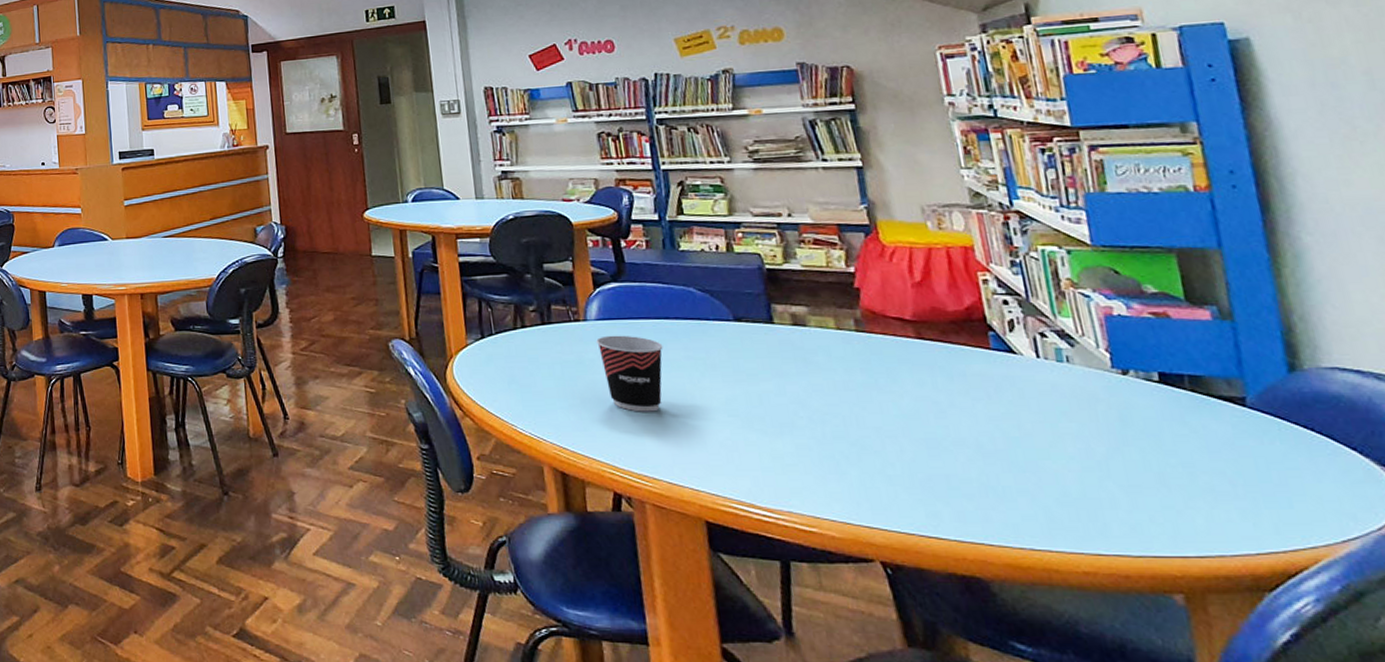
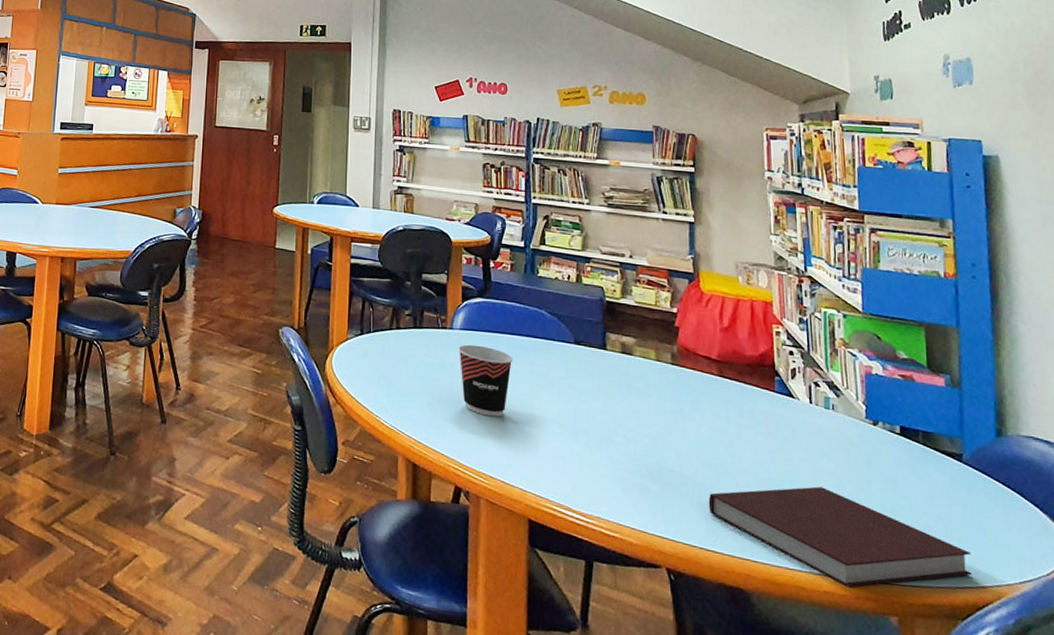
notebook: none [922,452,1276,566] -> present [708,486,972,588]

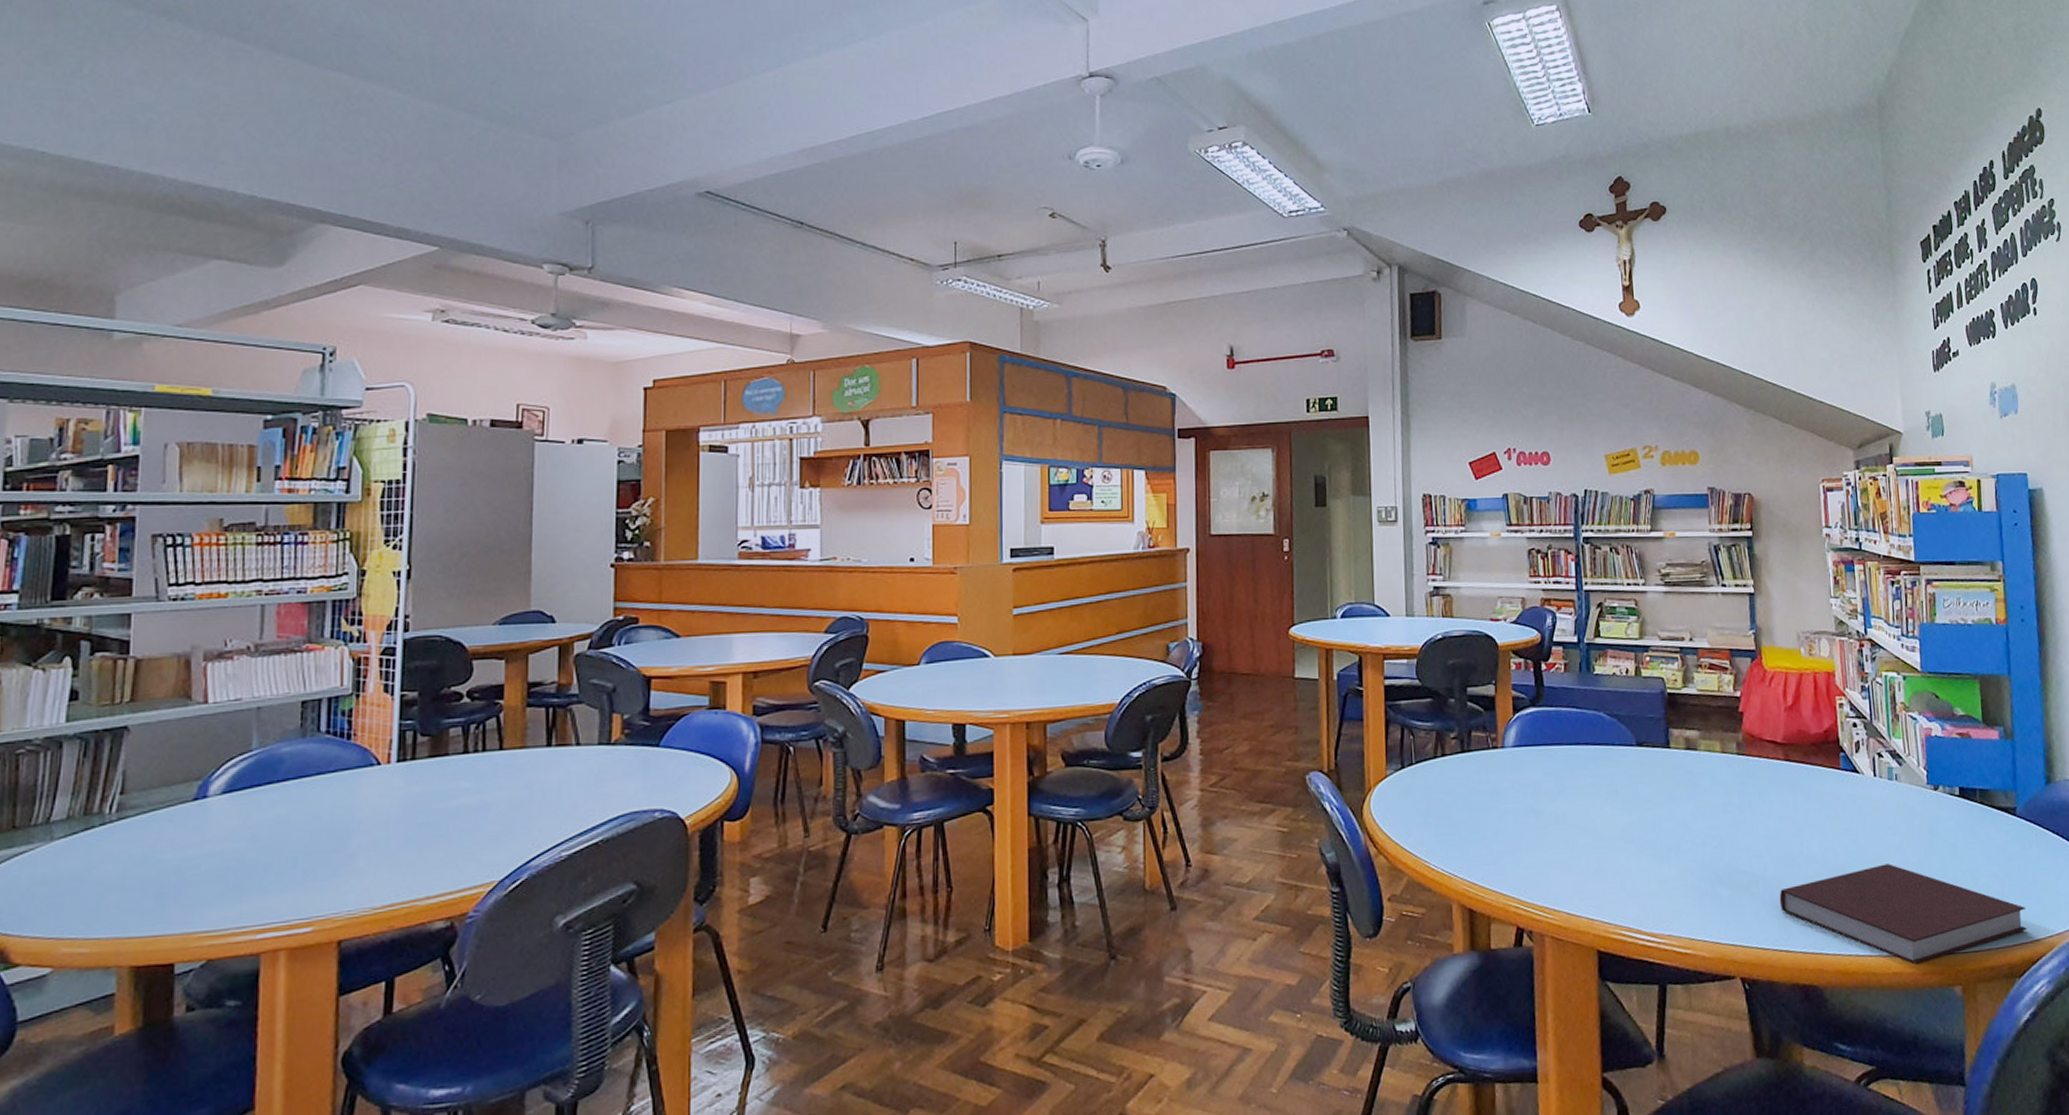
cup: present [458,344,513,417] -> none [1512,762,1572,842]

